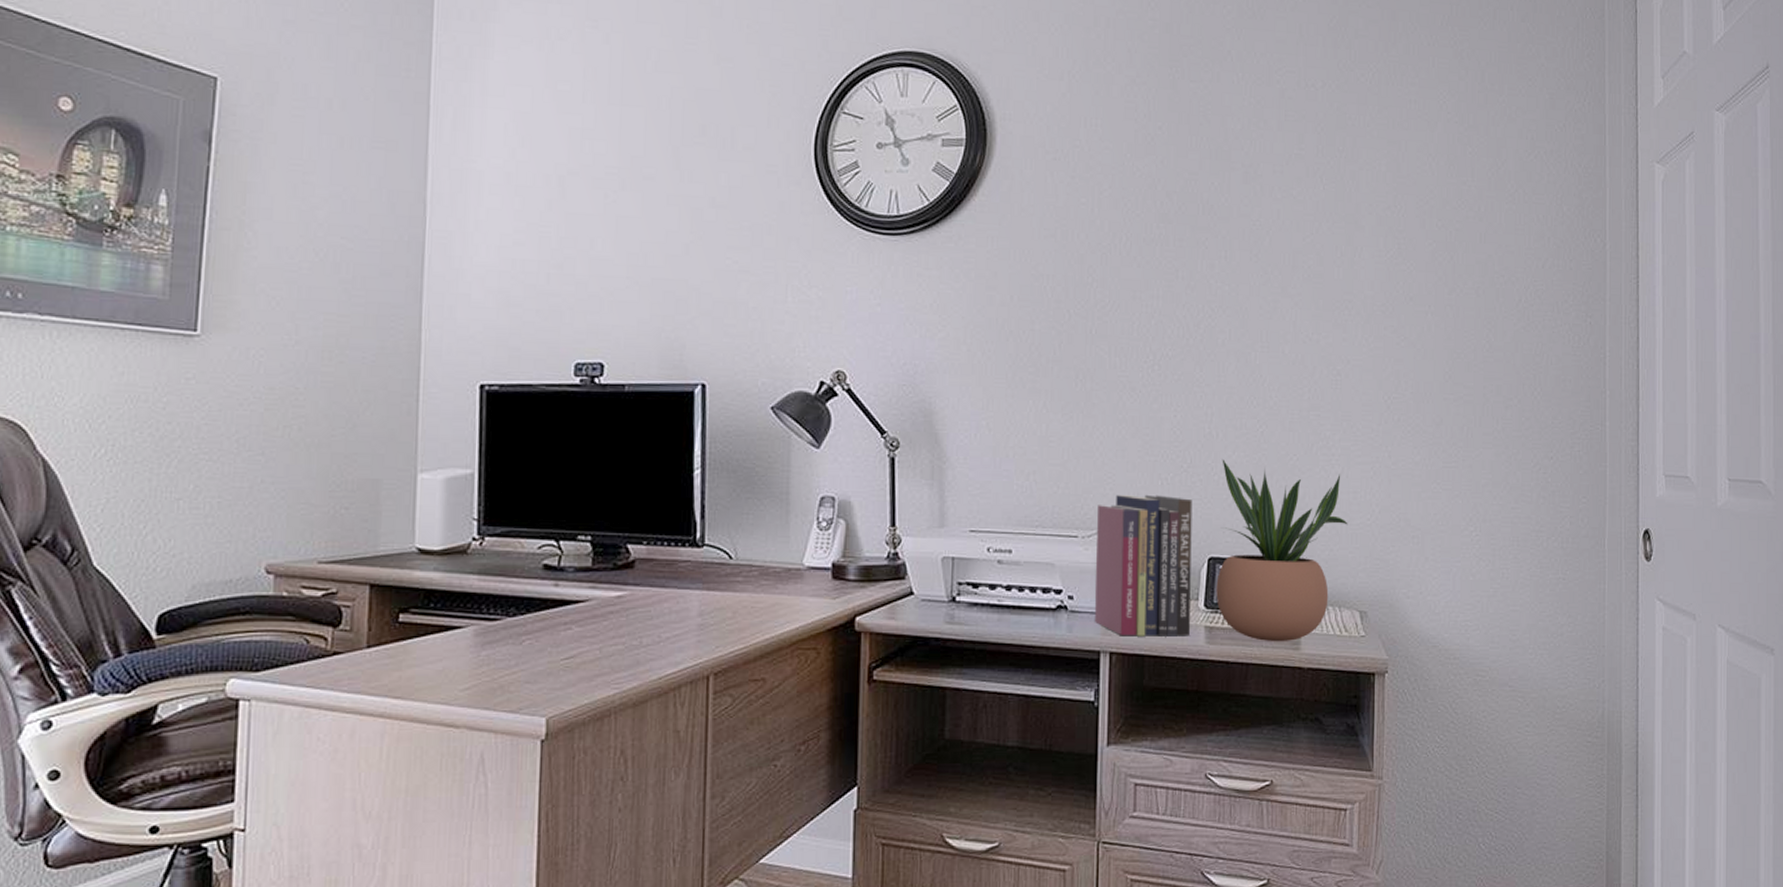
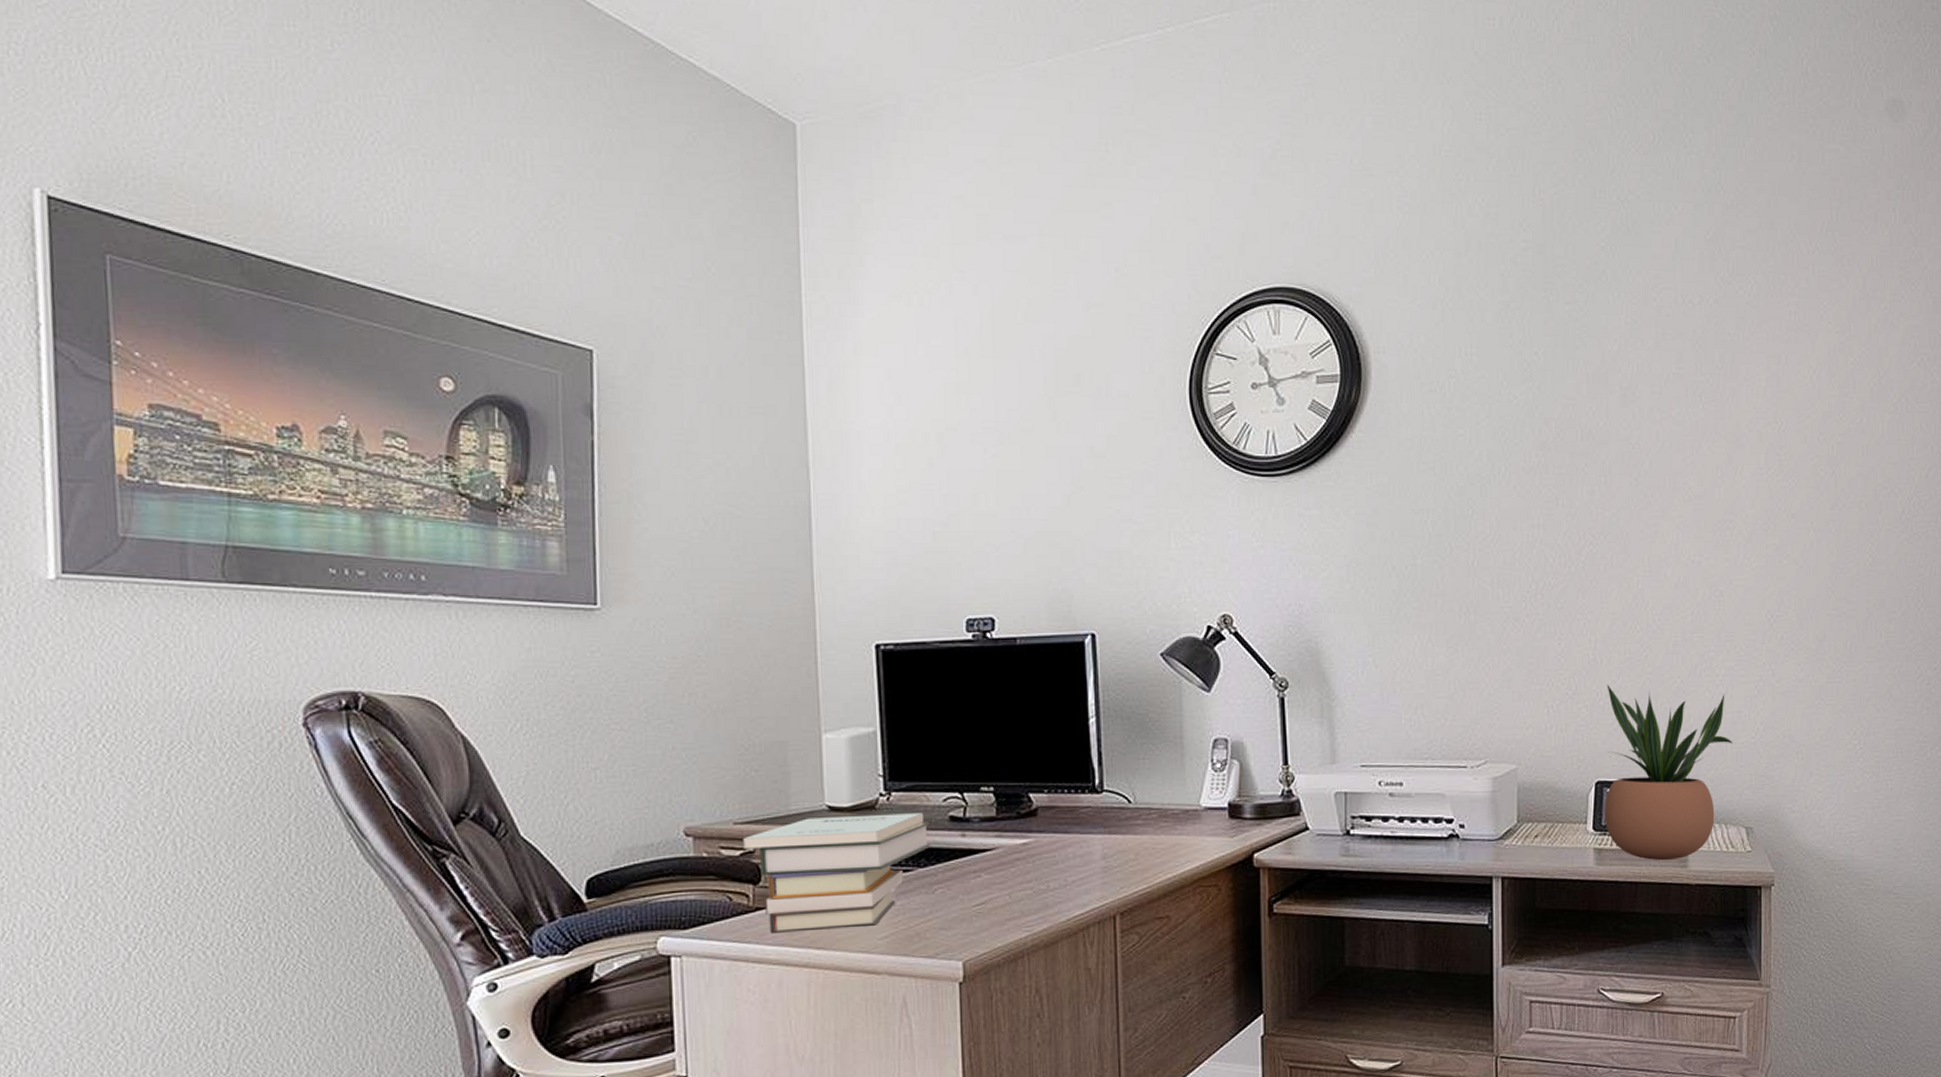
books: none [324,559,522,679] -> present [742,813,930,933]
books: present [1095,494,1193,637] -> none [1486,722,1579,861]

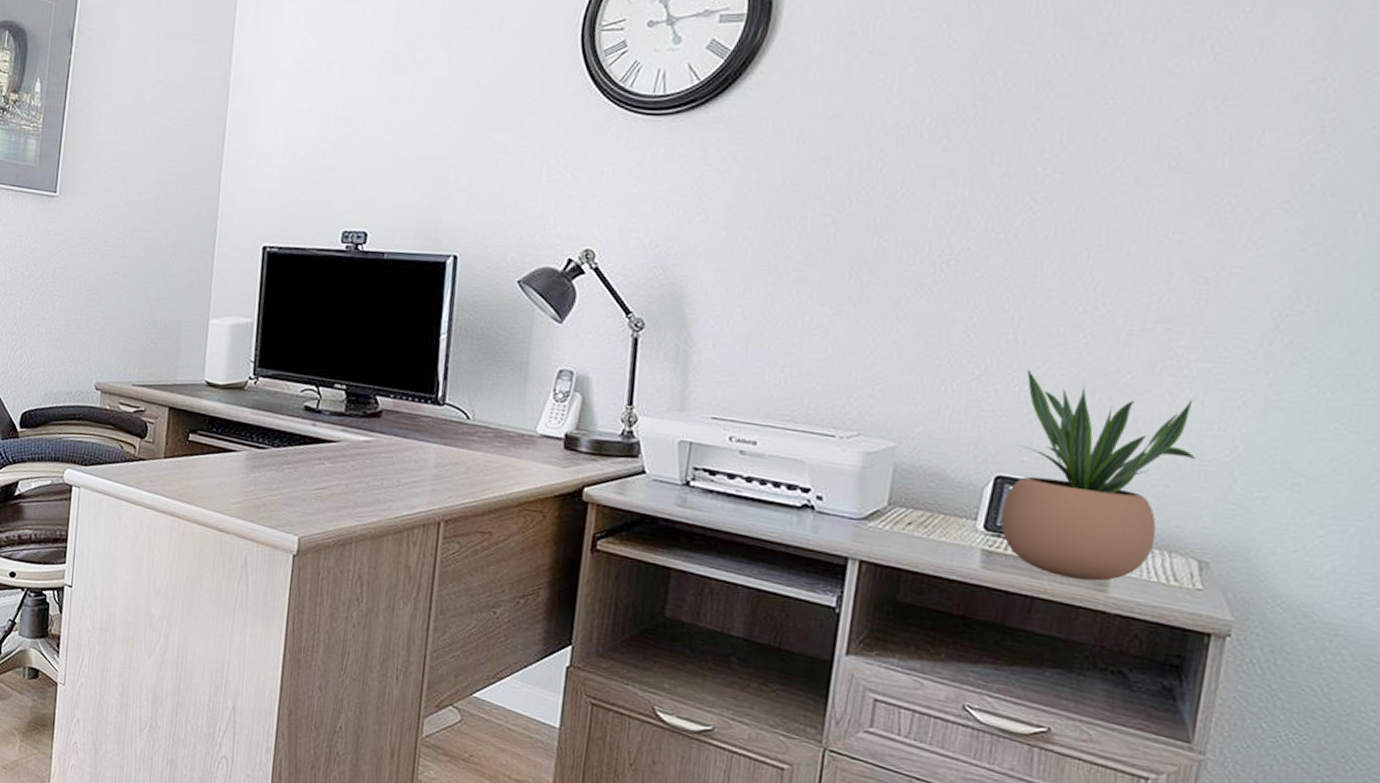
books: present [742,813,930,933] -> none [136,389,287,491]

